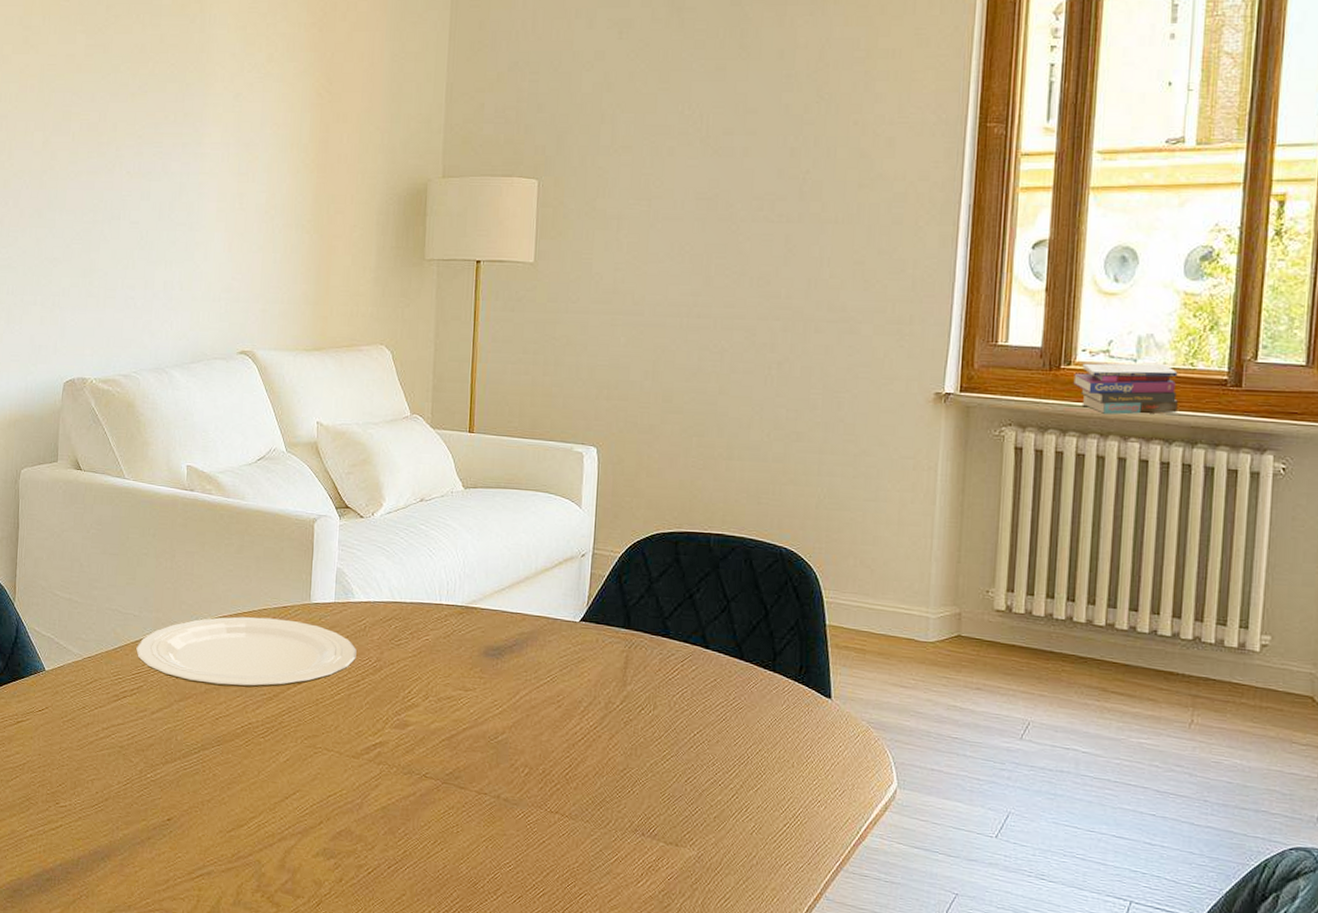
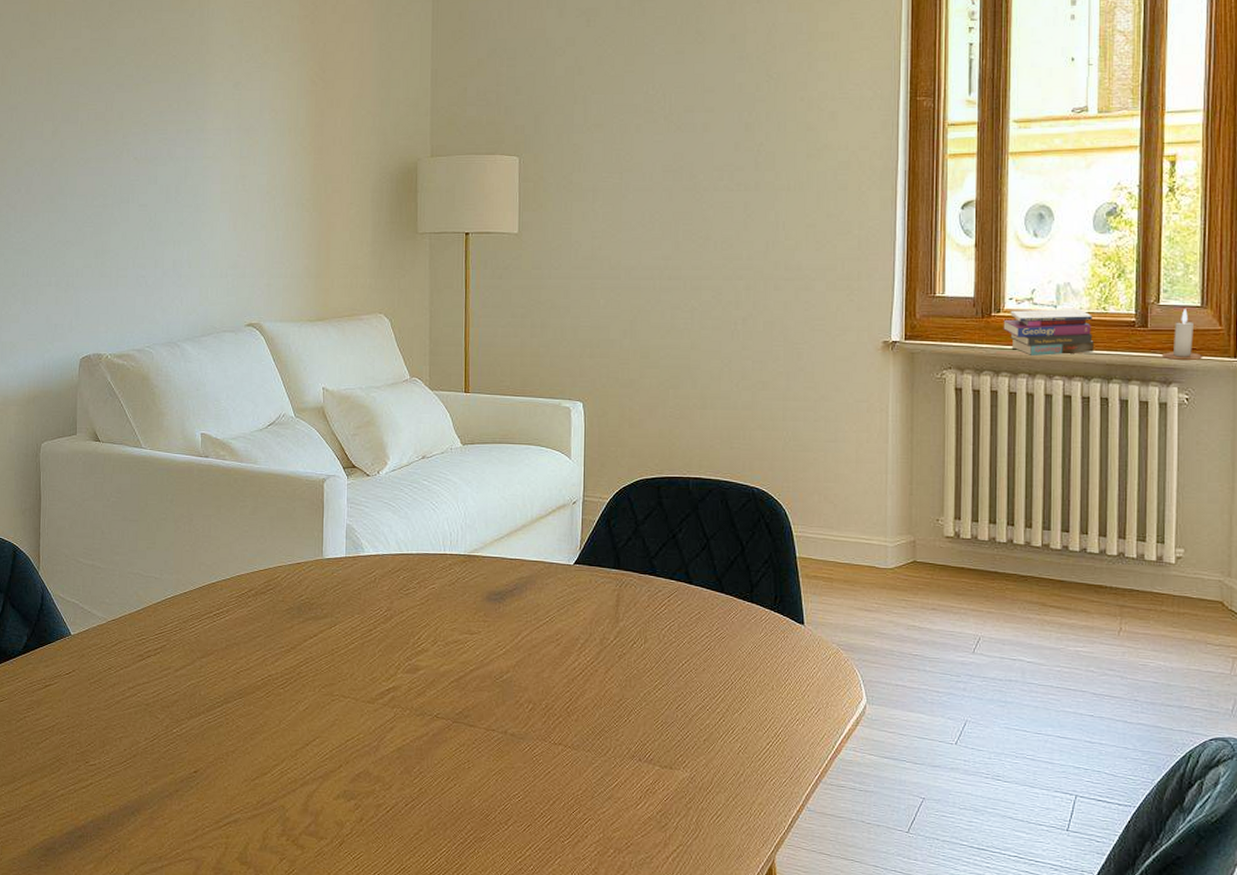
plate: present [136,616,357,688] -> none [158,574,368,642]
candle: none [1257,368,1306,427] -> present [1162,309,1203,361]

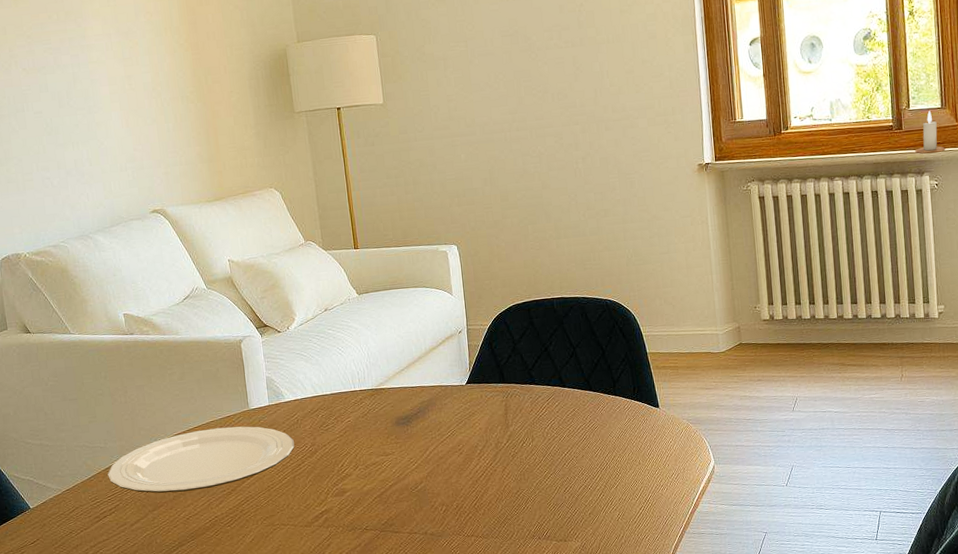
plate: none [158,574,368,642] -> present [107,426,295,493]
books: present [1003,308,1094,357] -> none [791,119,863,164]

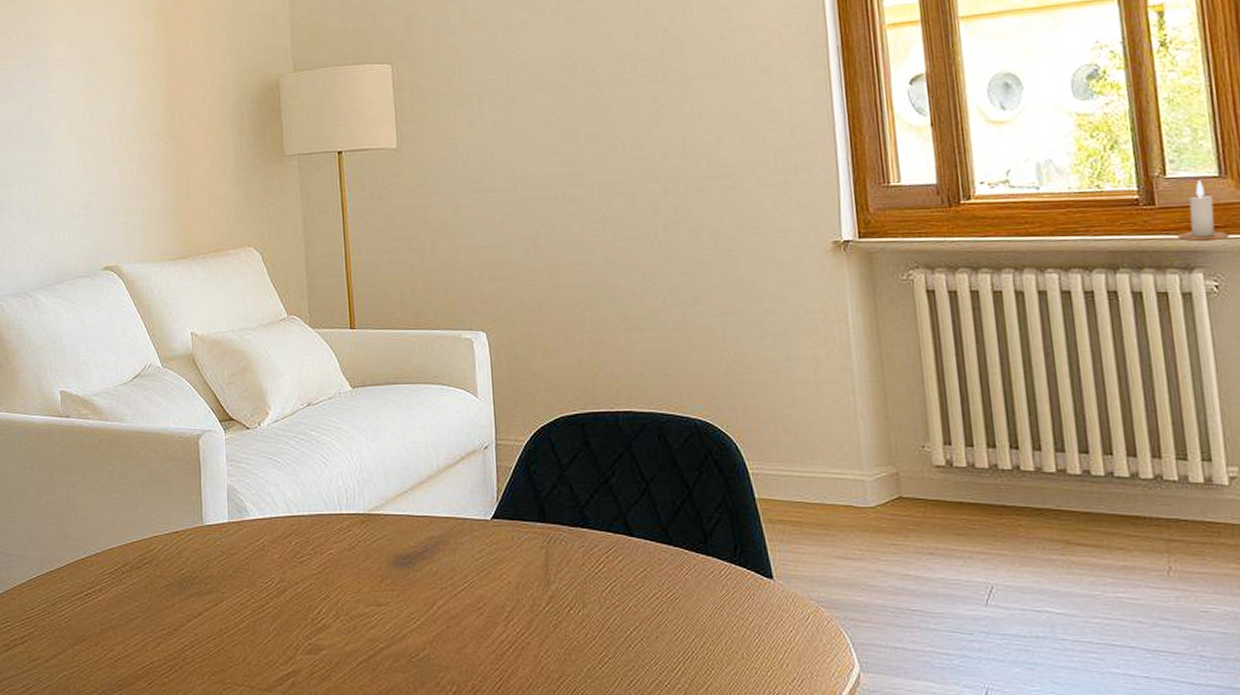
plate: present [107,426,295,493] -> none [23,545,258,624]

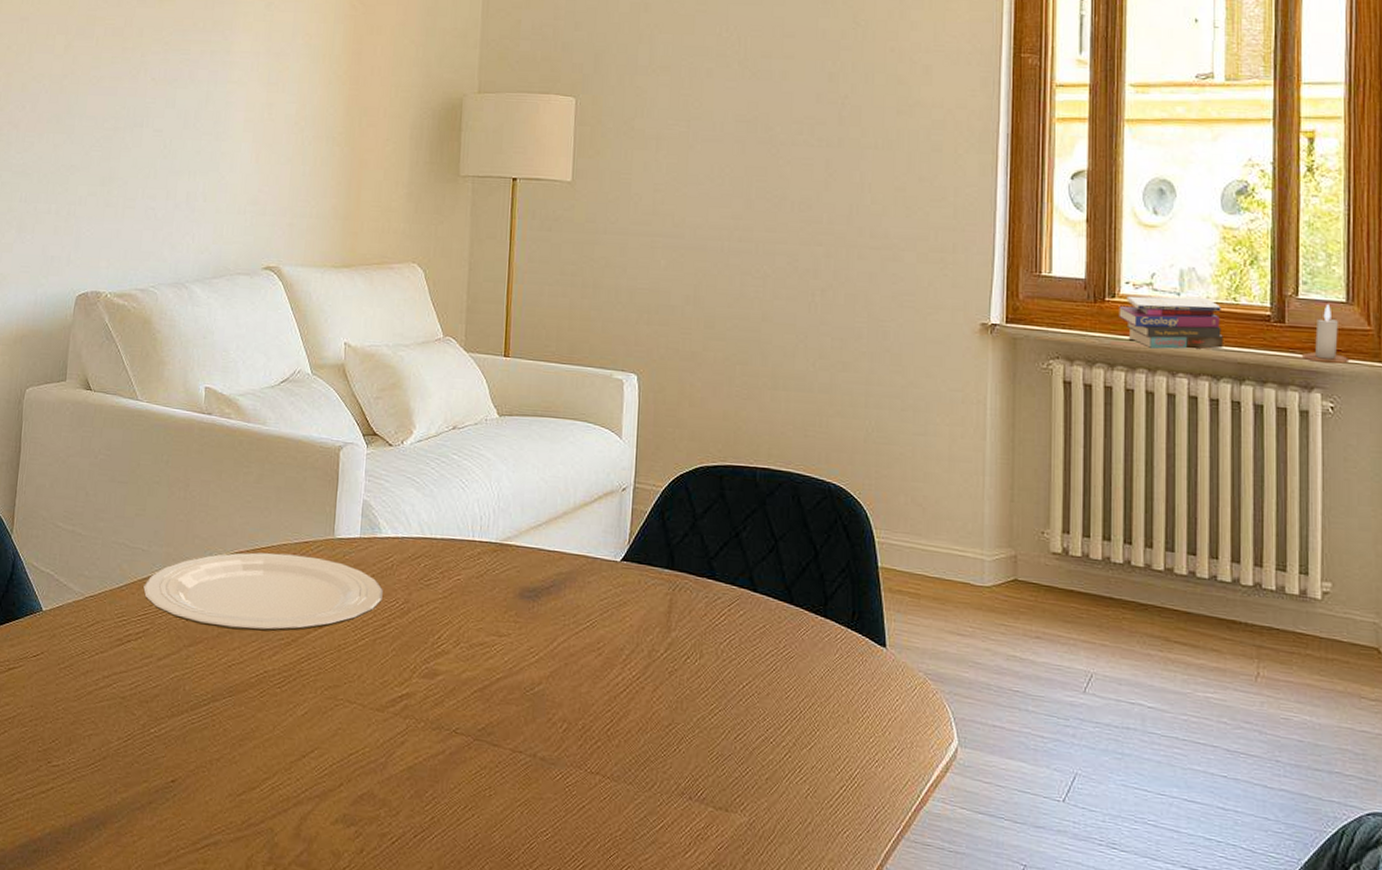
plate: none [23,545,258,624] -> present [143,552,383,632]
books: none [975,188,1092,248] -> present [1119,296,1223,350]

